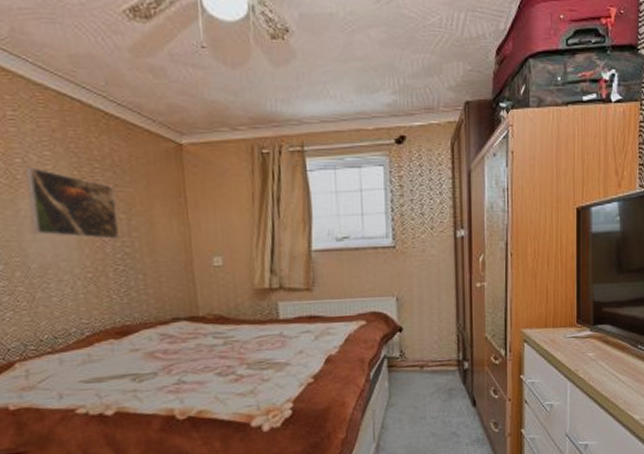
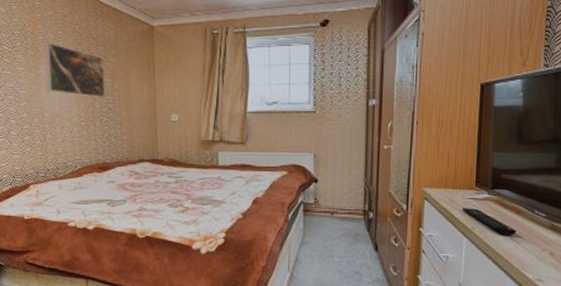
remote control: none [565,347,621,375] -> present [462,208,517,235]

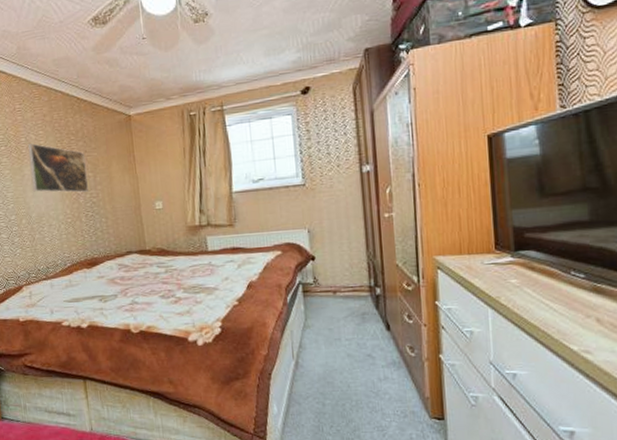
remote control: present [462,208,517,235] -> none [483,274,552,302]

